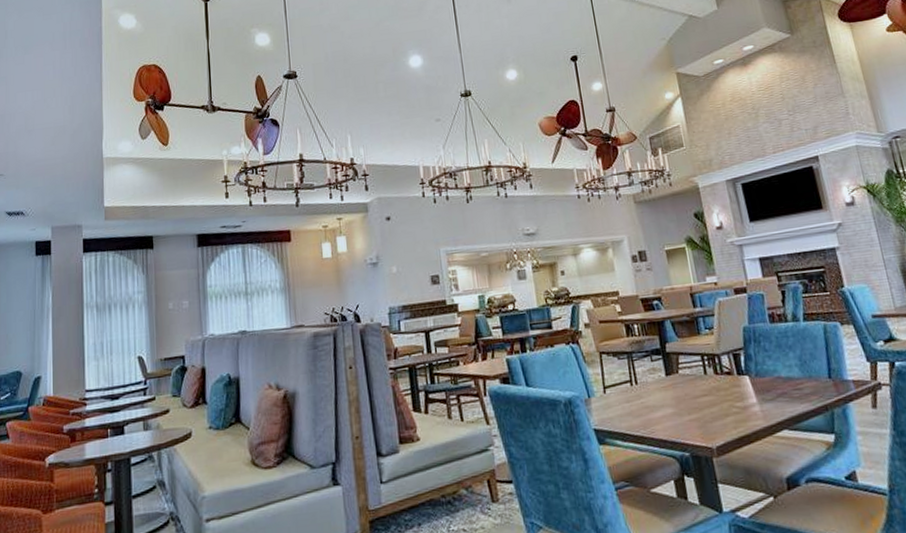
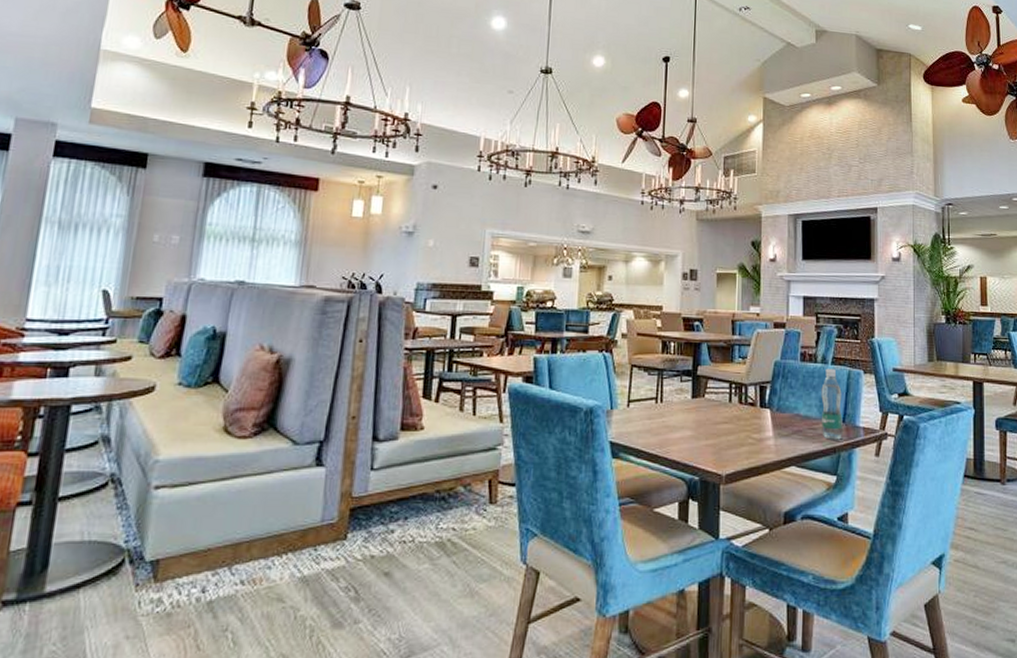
bottle: none [798,325,832,398] -> present [821,368,843,440]

